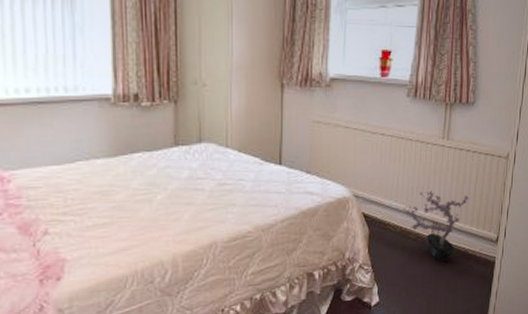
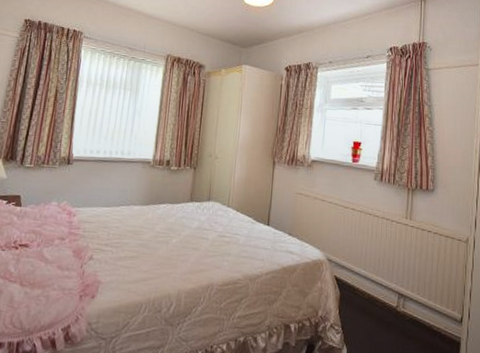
potted plant: present [403,190,469,262] -> none [371,263,431,335]

